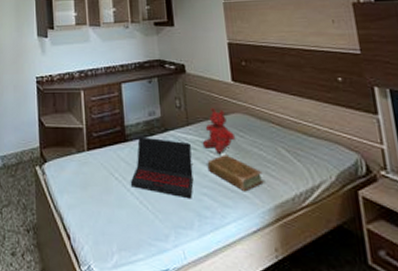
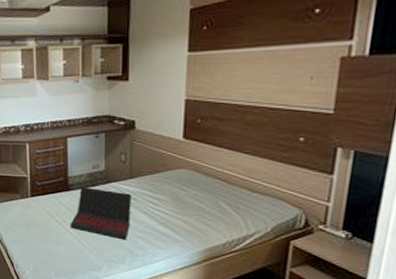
teddy bear: present [202,107,236,153] -> none [143,162,178,204]
book: present [207,155,264,192] -> none [145,205,199,237]

